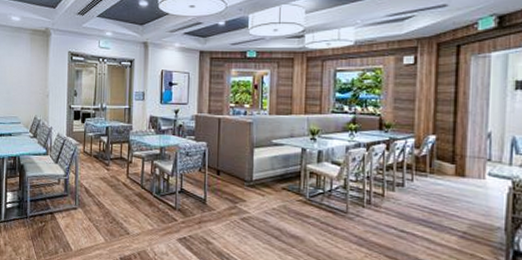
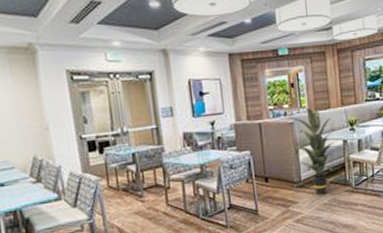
indoor plant: none [246,111,299,200] -> present [287,108,341,196]

